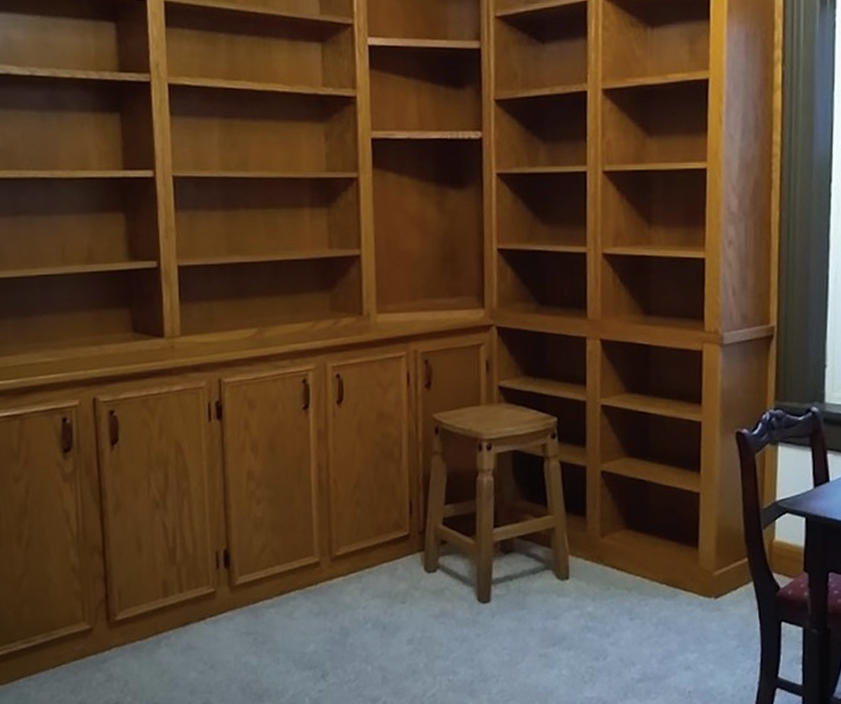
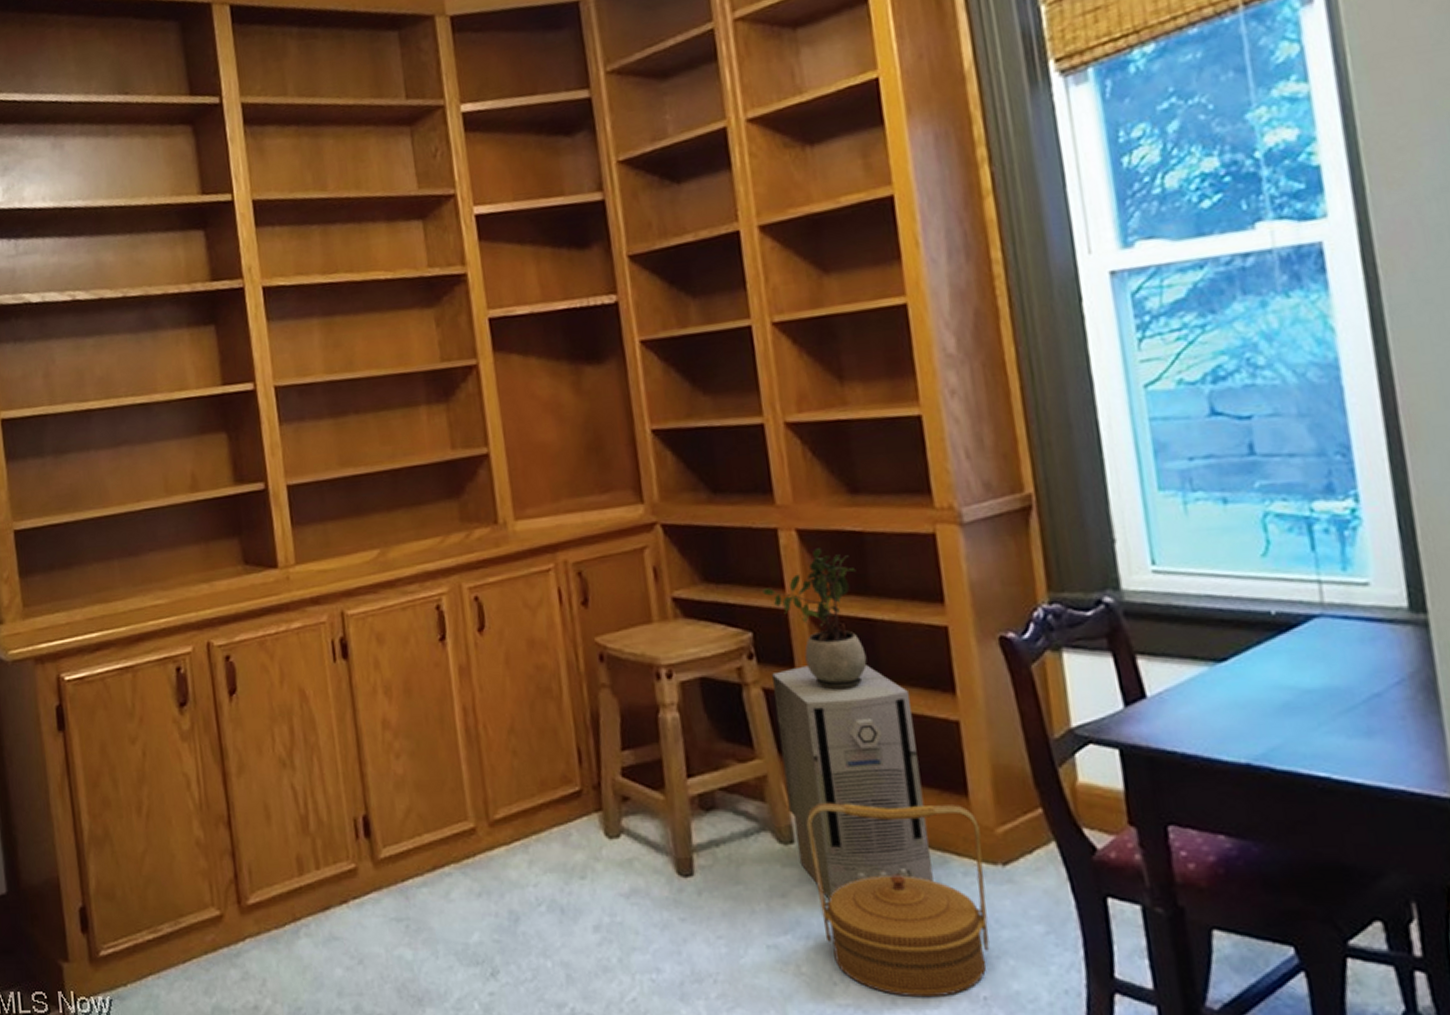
air purifier: none [567,446,668,621] -> present [772,665,933,899]
potted plant: none [569,355,640,465] -> present [762,548,867,690]
basket: none [579,550,703,692] -> present [806,803,990,998]

